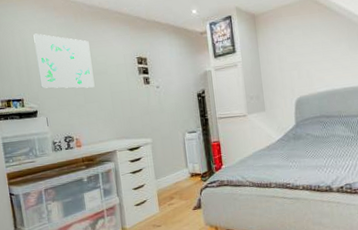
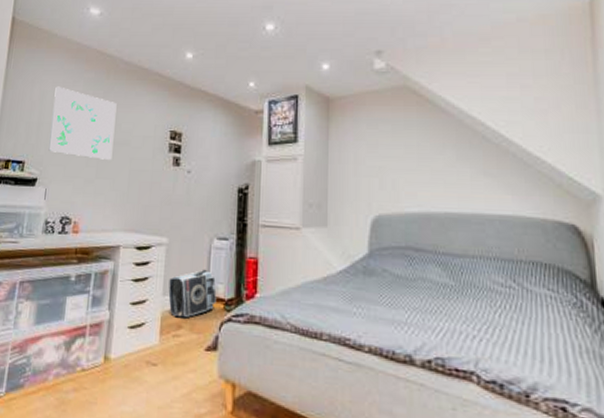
pouch: none [158,155,195,192] -> present [168,269,217,318]

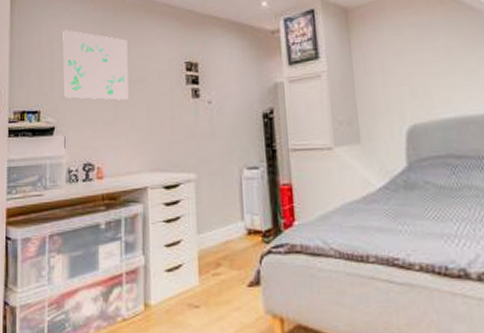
pouch: present [168,269,217,318] -> none [202,201,254,255]

